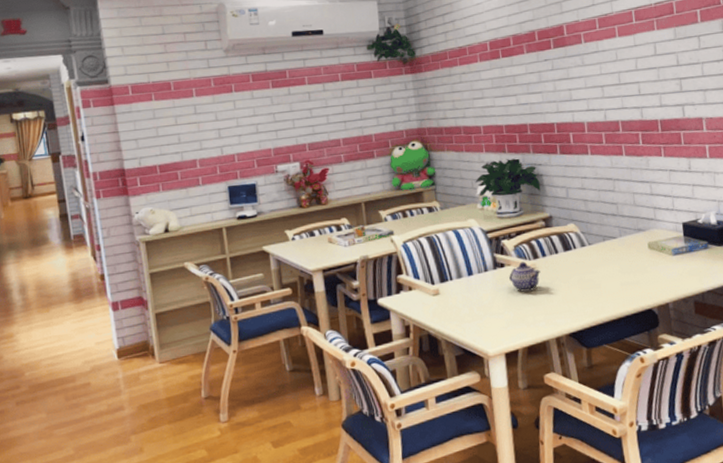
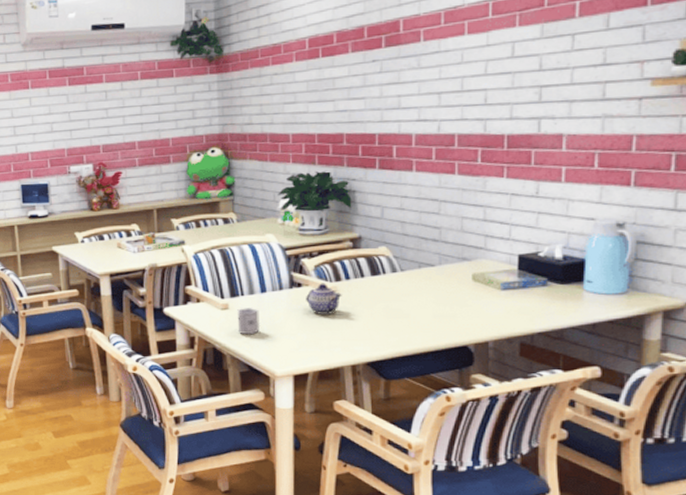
cup: none [448,291,471,318] -> present [237,308,261,335]

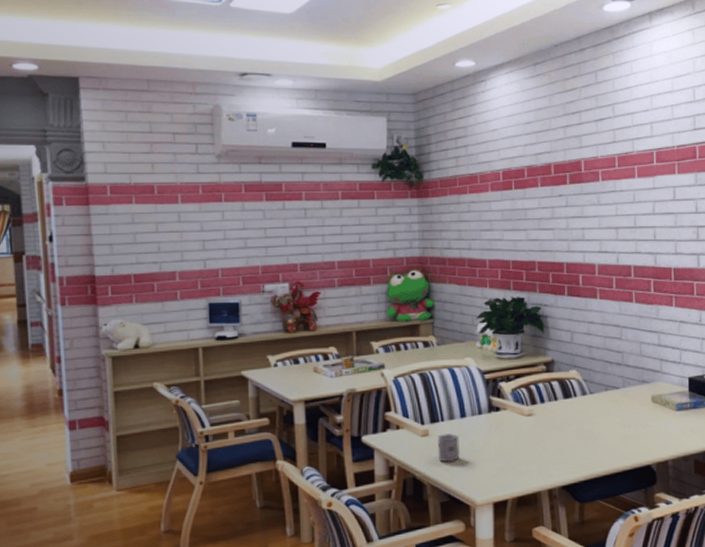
teapot: present [306,283,342,314] -> none [504,406,538,439]

